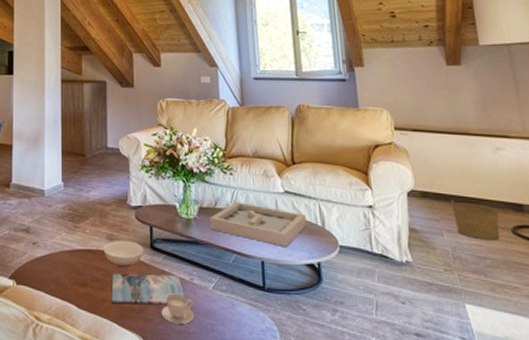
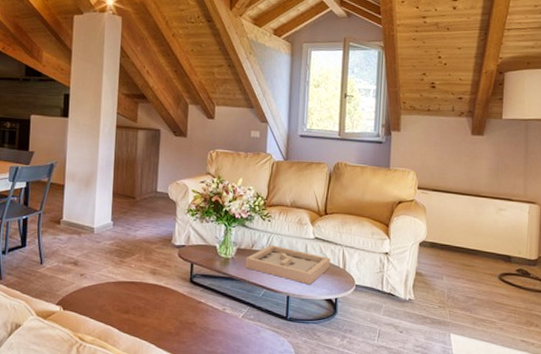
bowl: present [103,241,144,267] -> none [146,275,184,298]
magazine: present [111,273,184,305] -> none [150,302,217,330]
teacup: present [161,293,195,324] -> none [194,320,224,346]
basket: present [450,199,500,240] -> none [453,250,492,284]

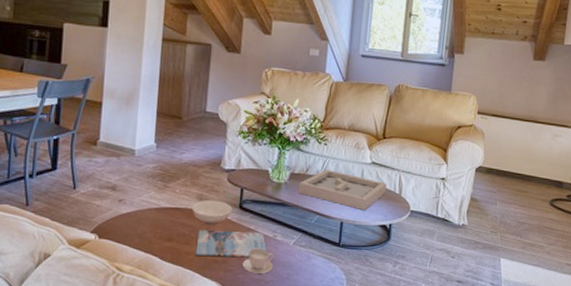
bowl: none [146,275,184,298] -> present [192,200,233,225]
magazine: none [150,302,217,330] -> present [195,229,266,258]
teacup: none [194,320,224,346] -> present [242,248,274,274]

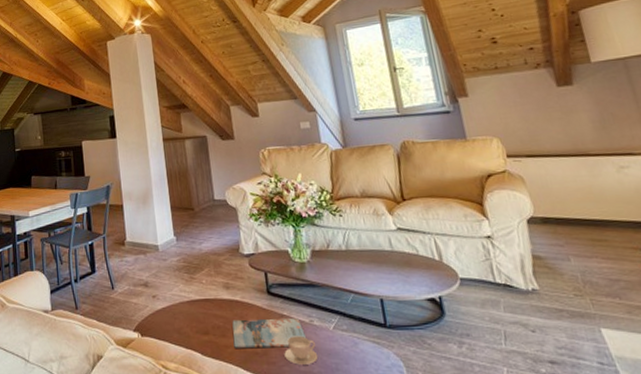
bowl: present [192,200,233,225] -> none [221,288,261,314]
decorative tray: present [298,170,386,211] -> none [323,242,423,284]

